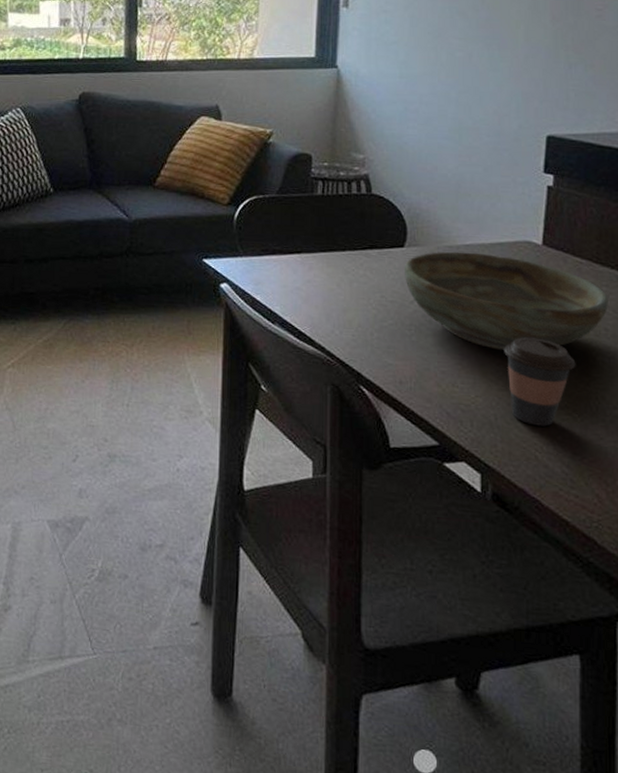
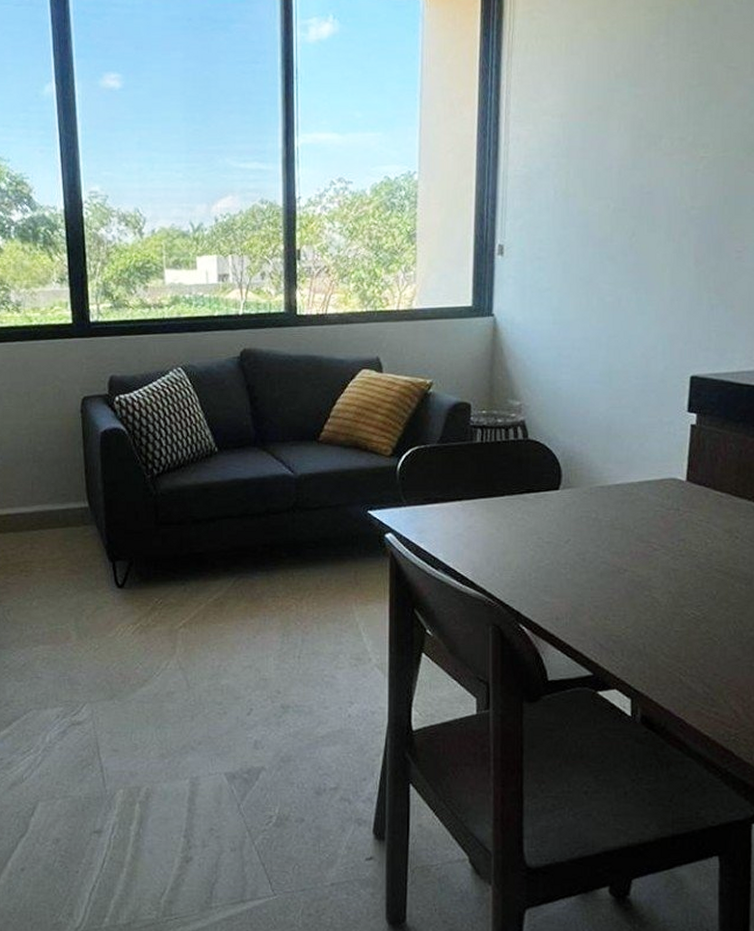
bowl: present [405,251,608,350] -> none [560,491,746,583]
coffee cup: present [504,337,576,426] -> none [651,569,716,651]

